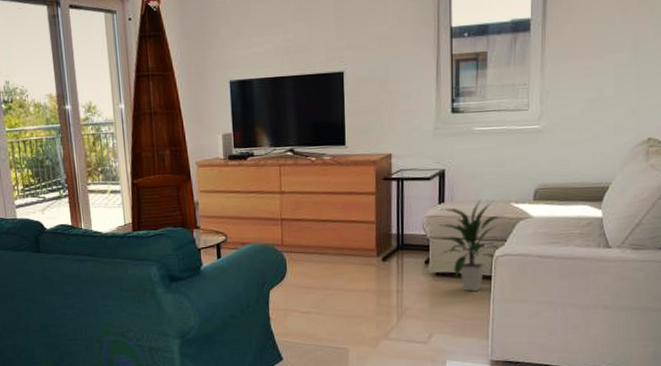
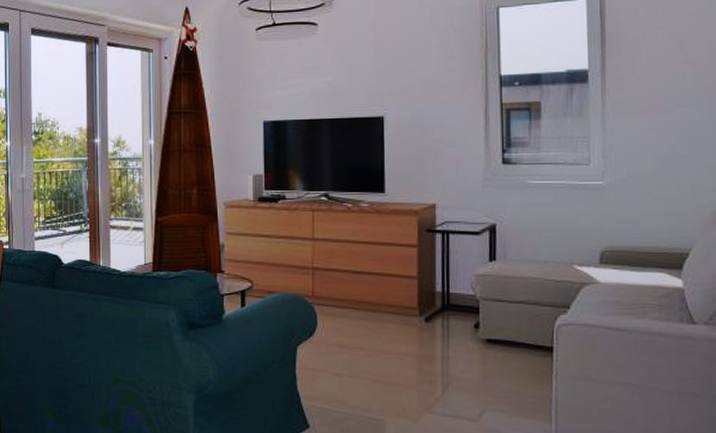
indoor plant: present [438,200,504,292] -> none [489,259,566,364]

